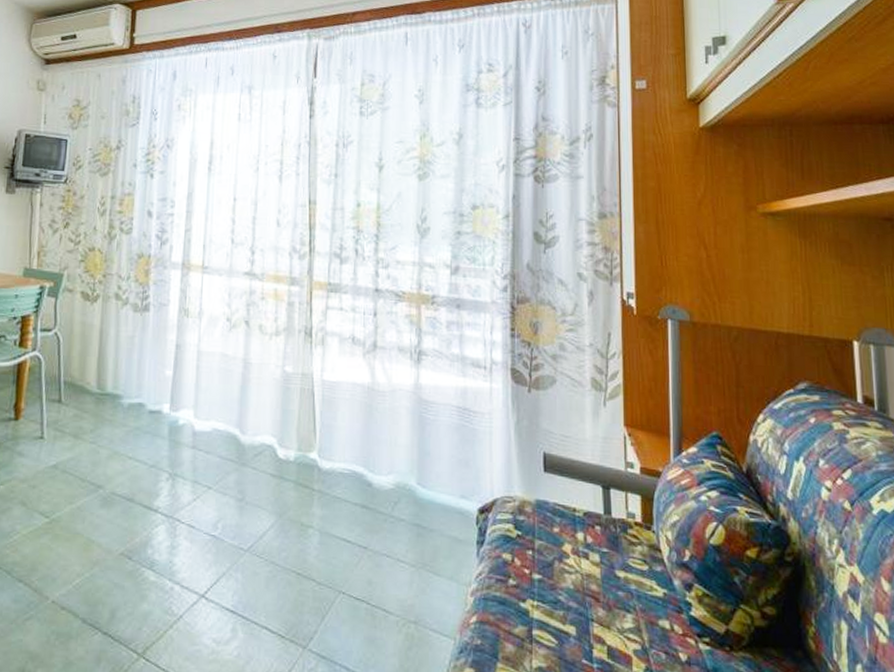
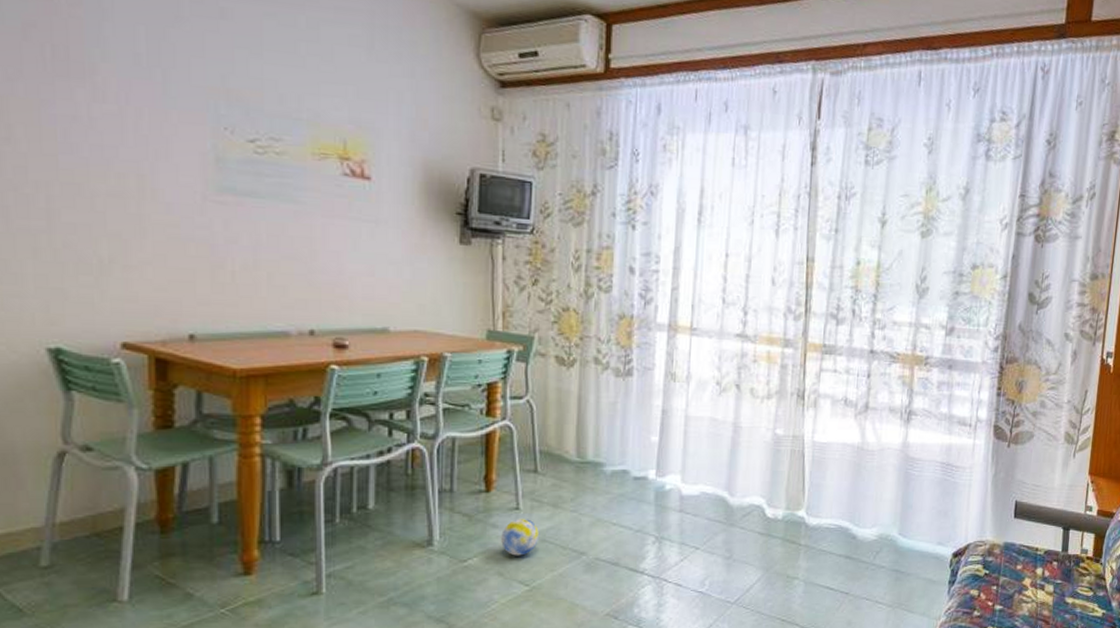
decorative ball: none [26,448,60,486] -> present [501,519,539,556]

